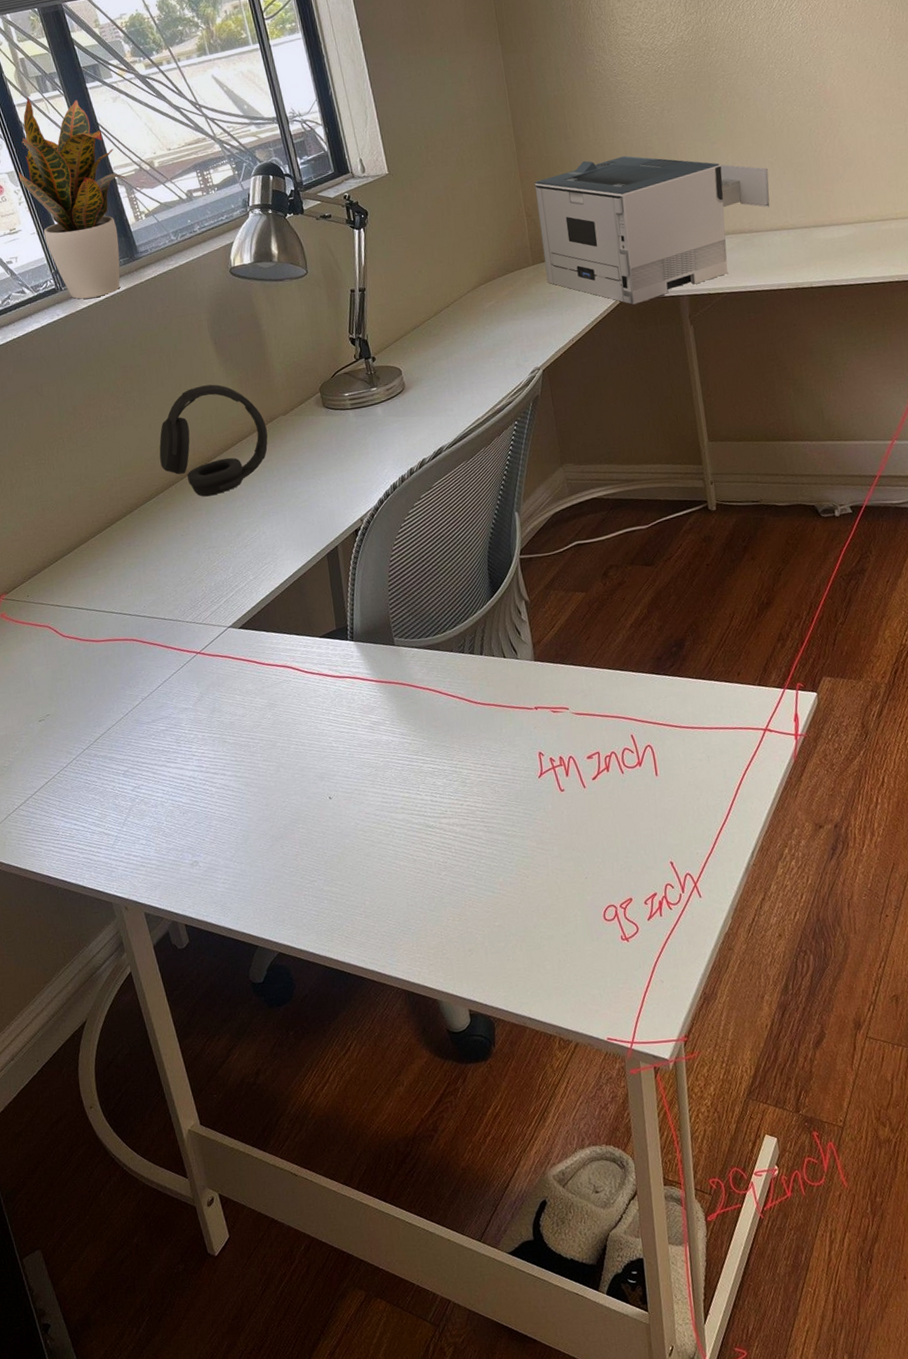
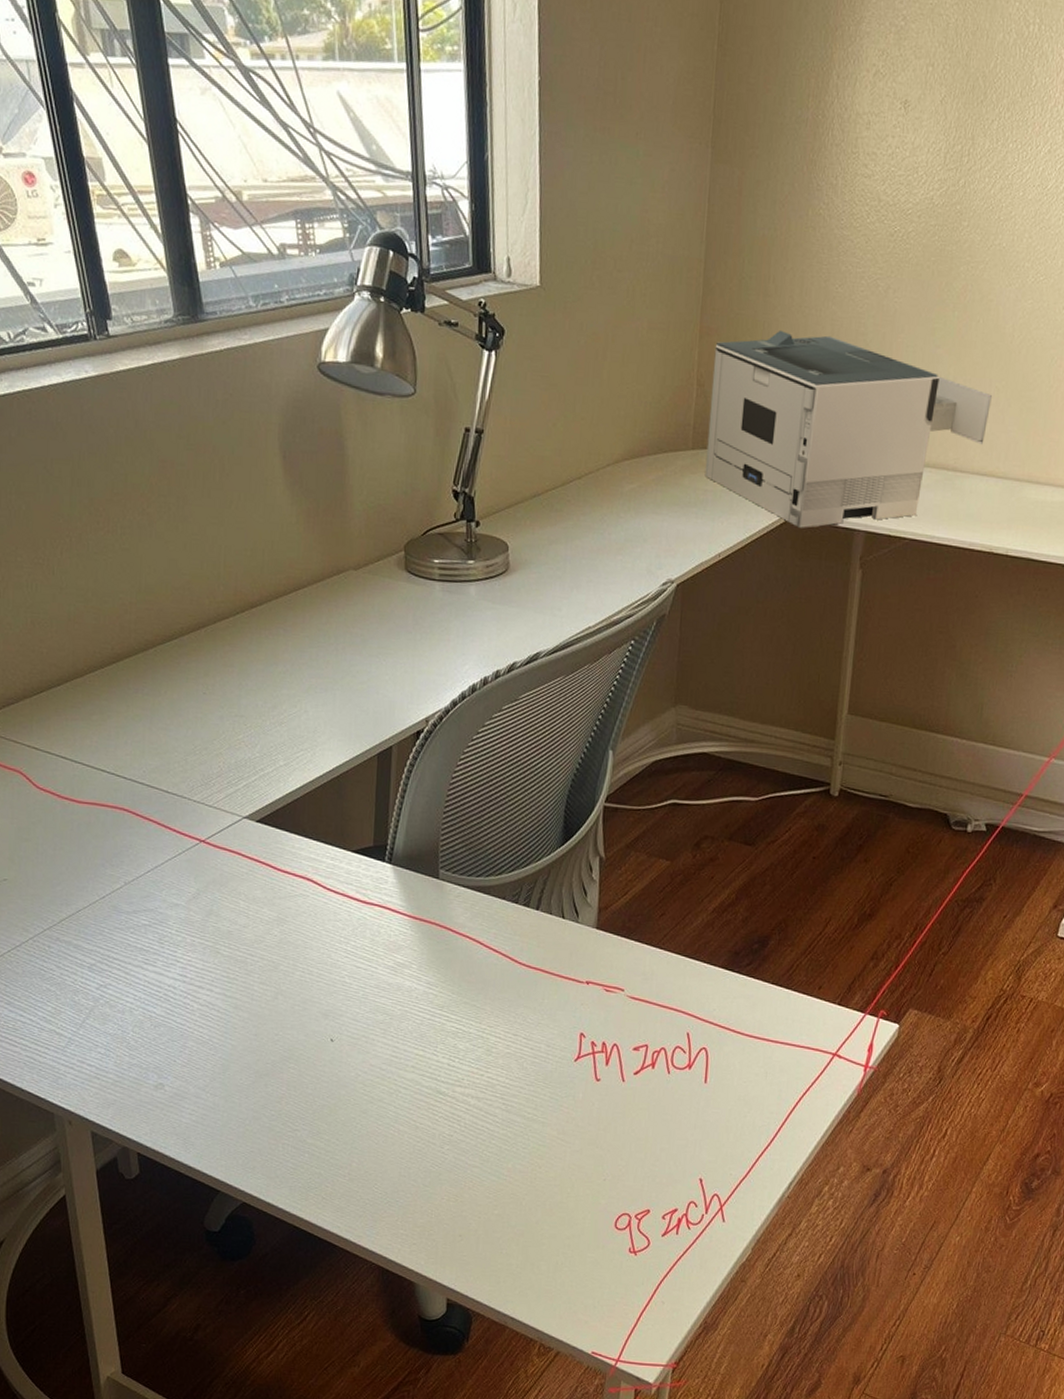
potted plant: present [18,97,127,299] -> none [59,56,204,361]
headphones: present [159,384,268,497] -> none [191,508,331,652]

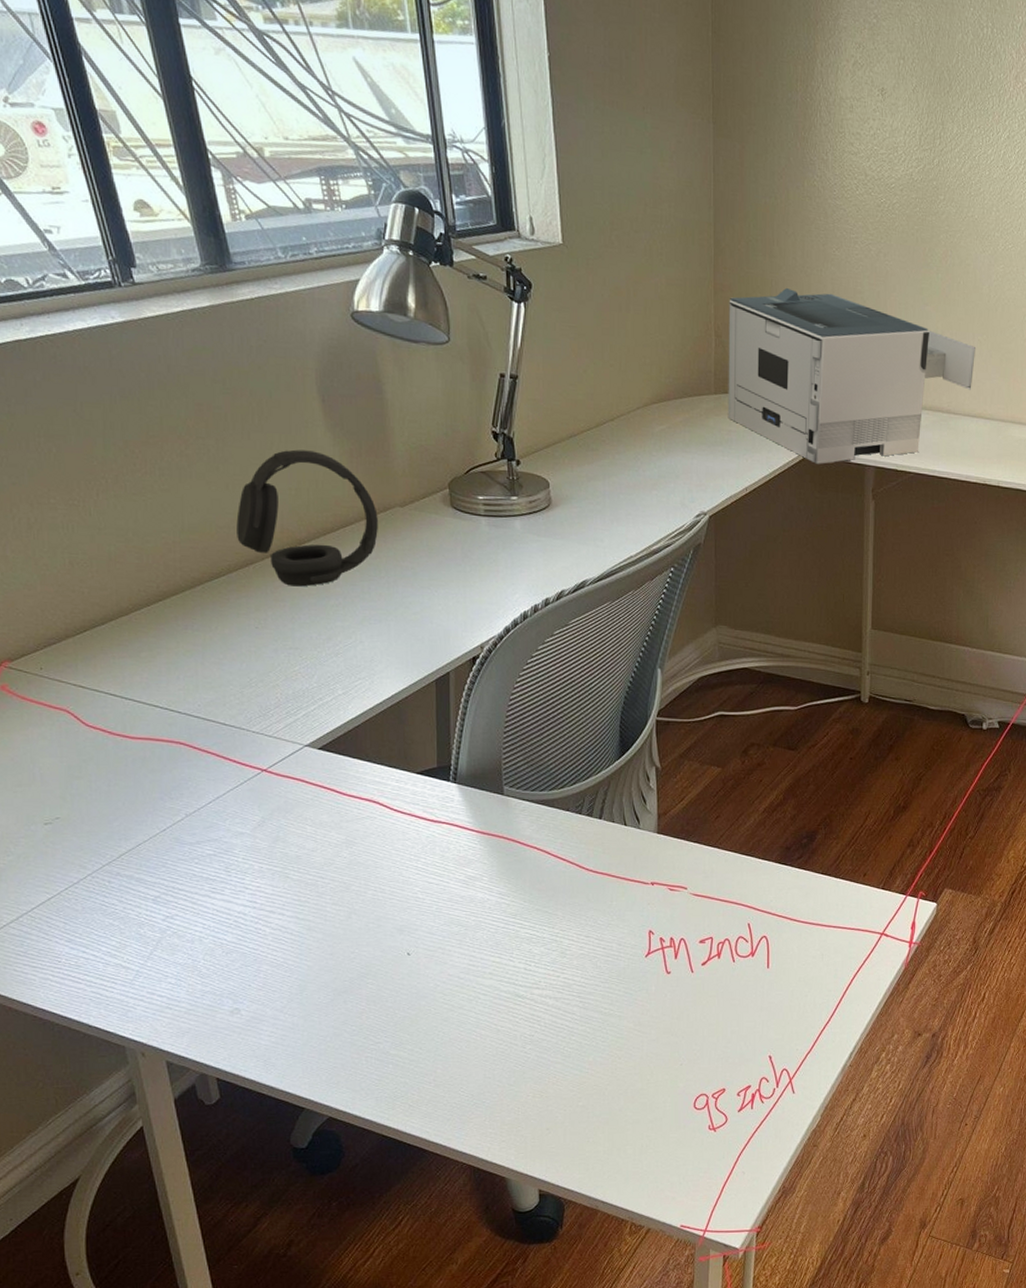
headphones: none [191,508,331,652] -> present [236,449,378,587]

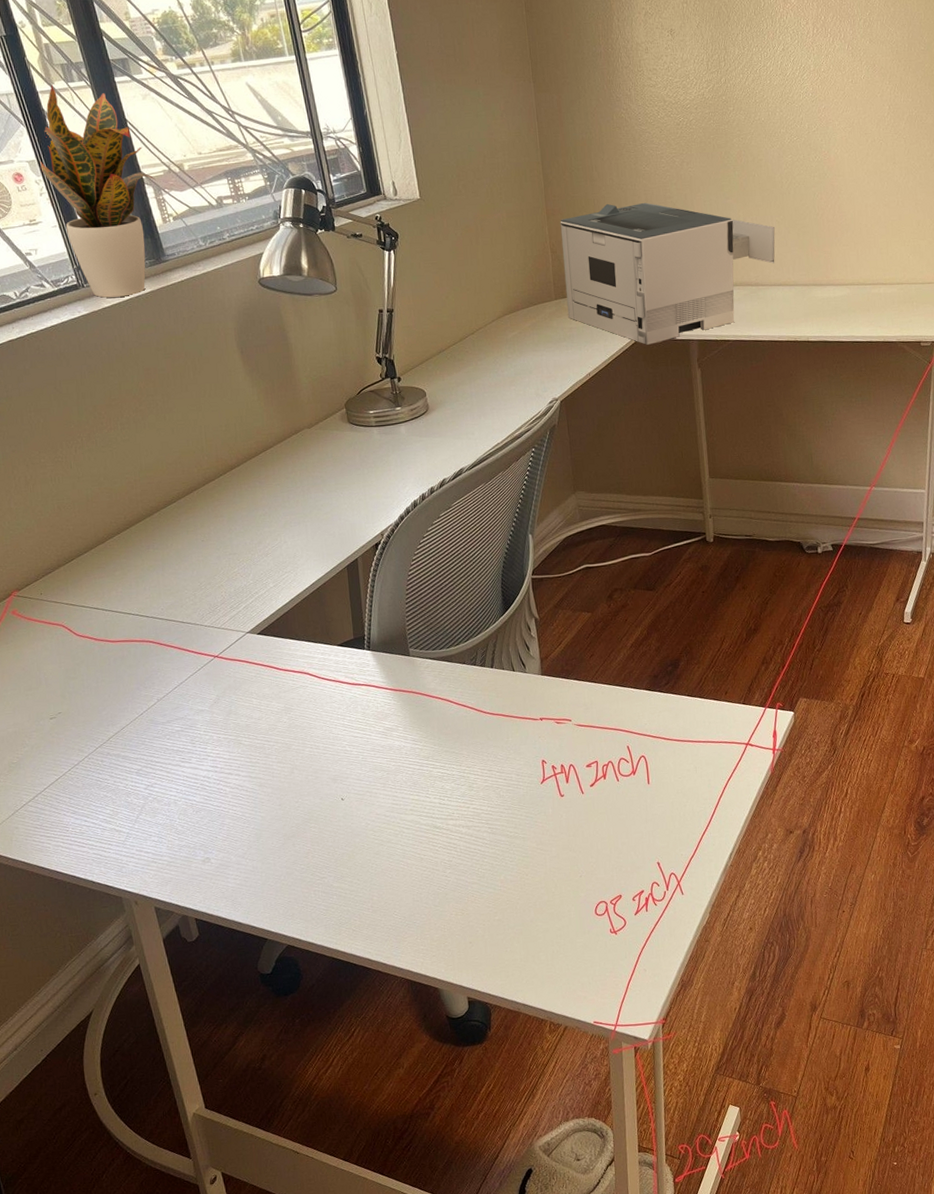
potted plant: none [70,12,225,308] -> present [40,84,156,298]
headphones: present [236,449,378,587] -> none [181,393,292,504]

